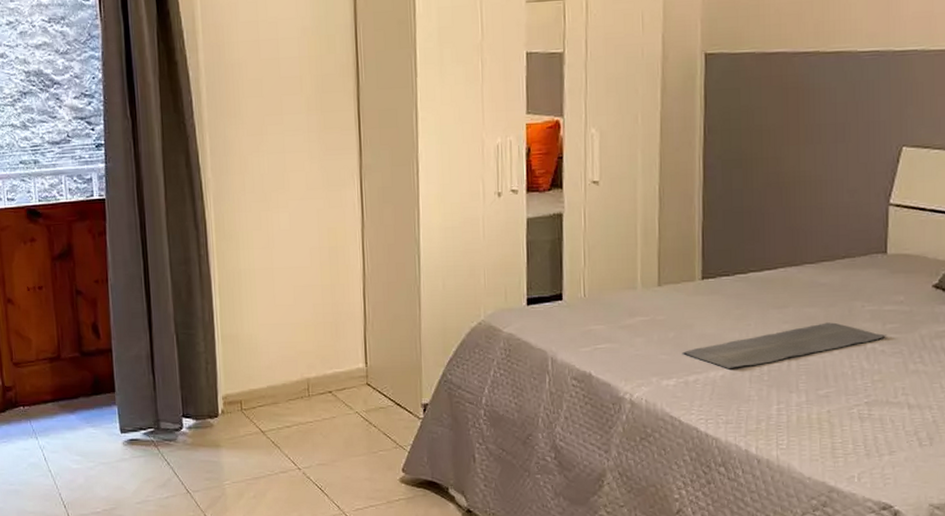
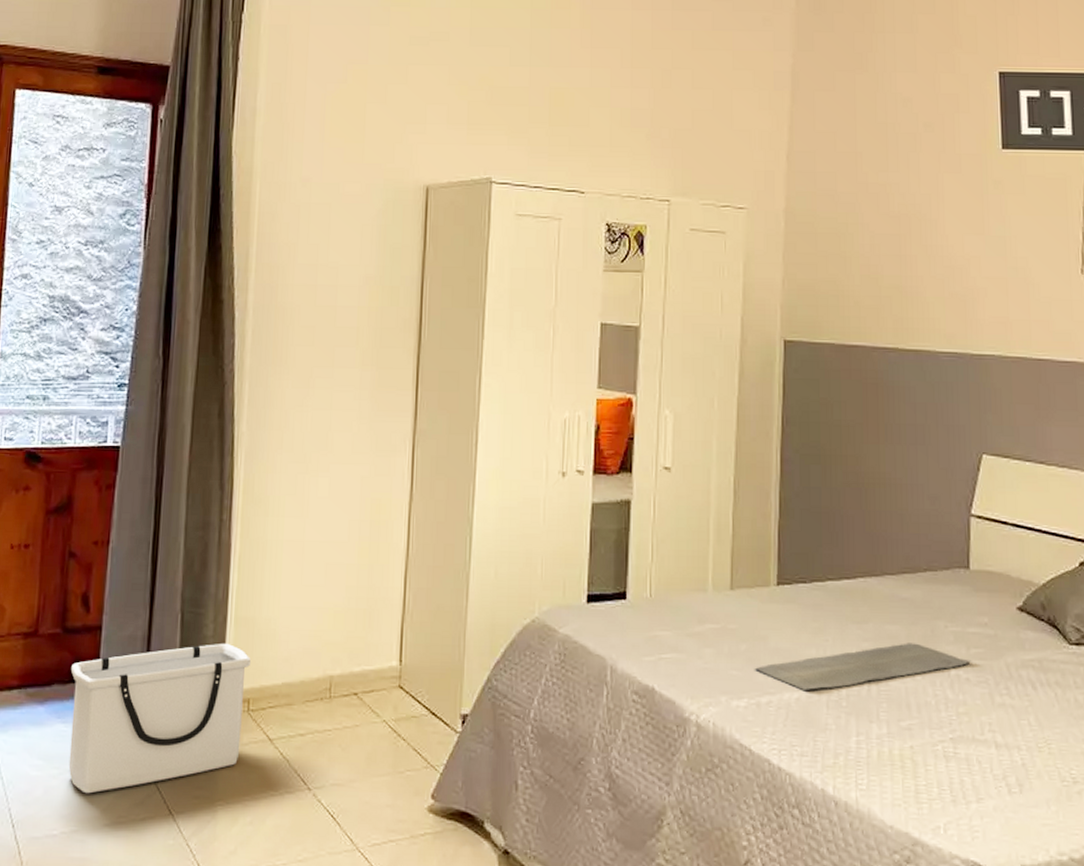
storage bin: none [91,356,240,480] -> present [68,643,252,794]

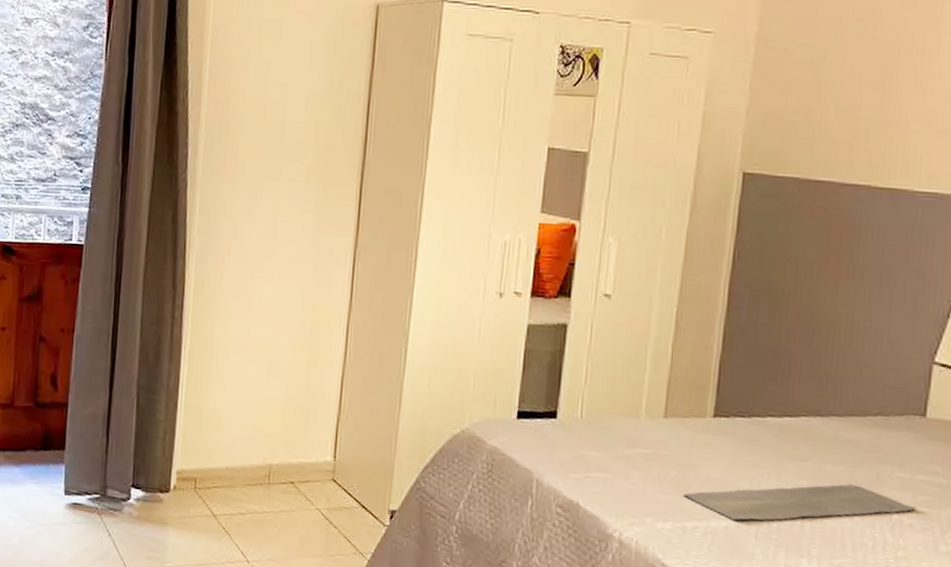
storage bin: present [68,643,252,794] -> none [40,427,199,545]

